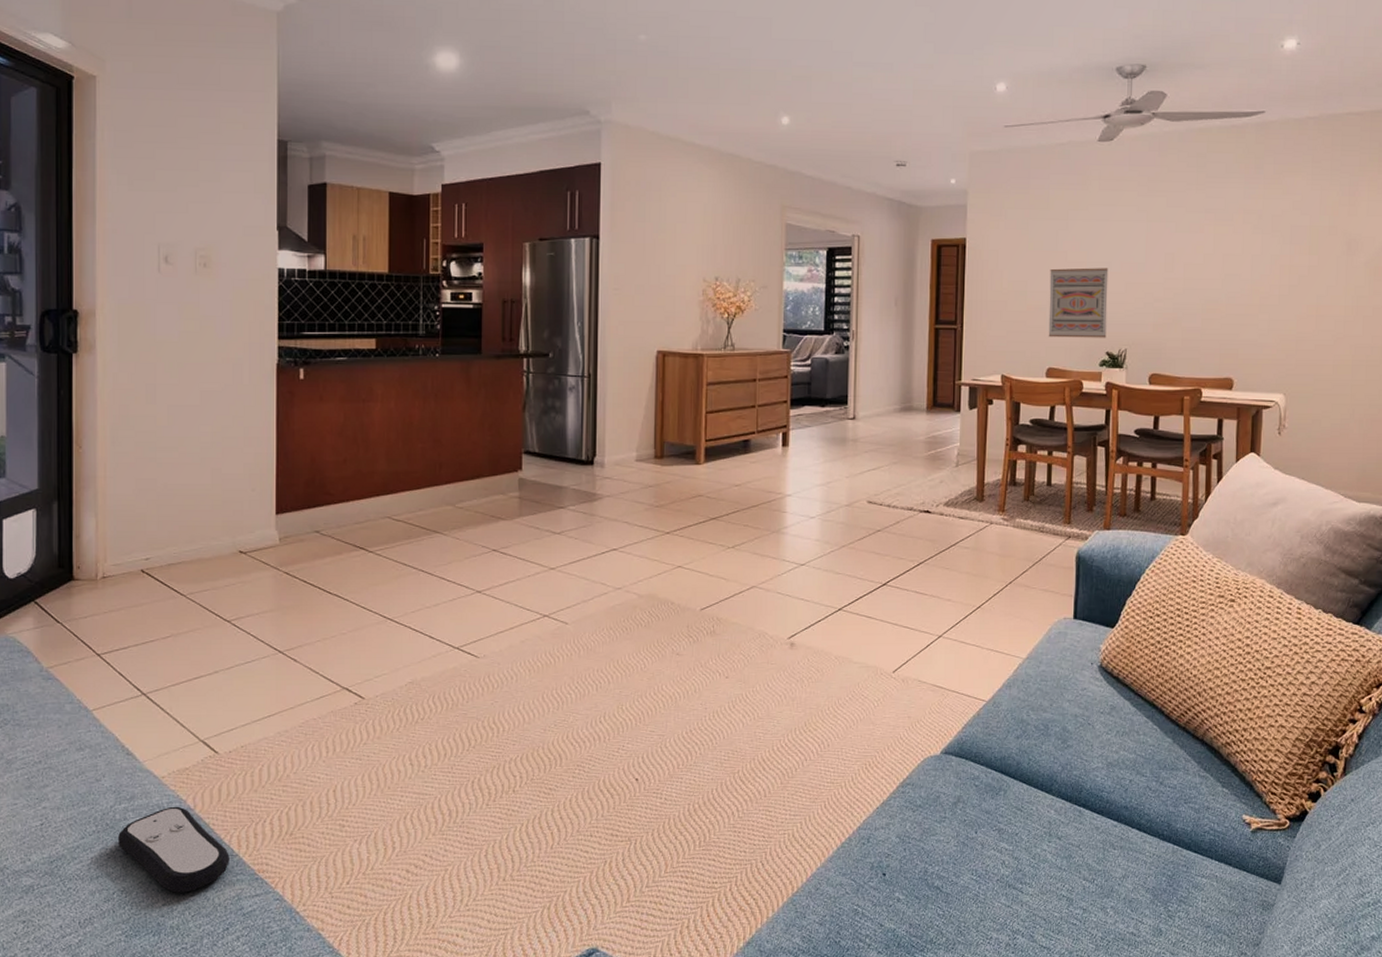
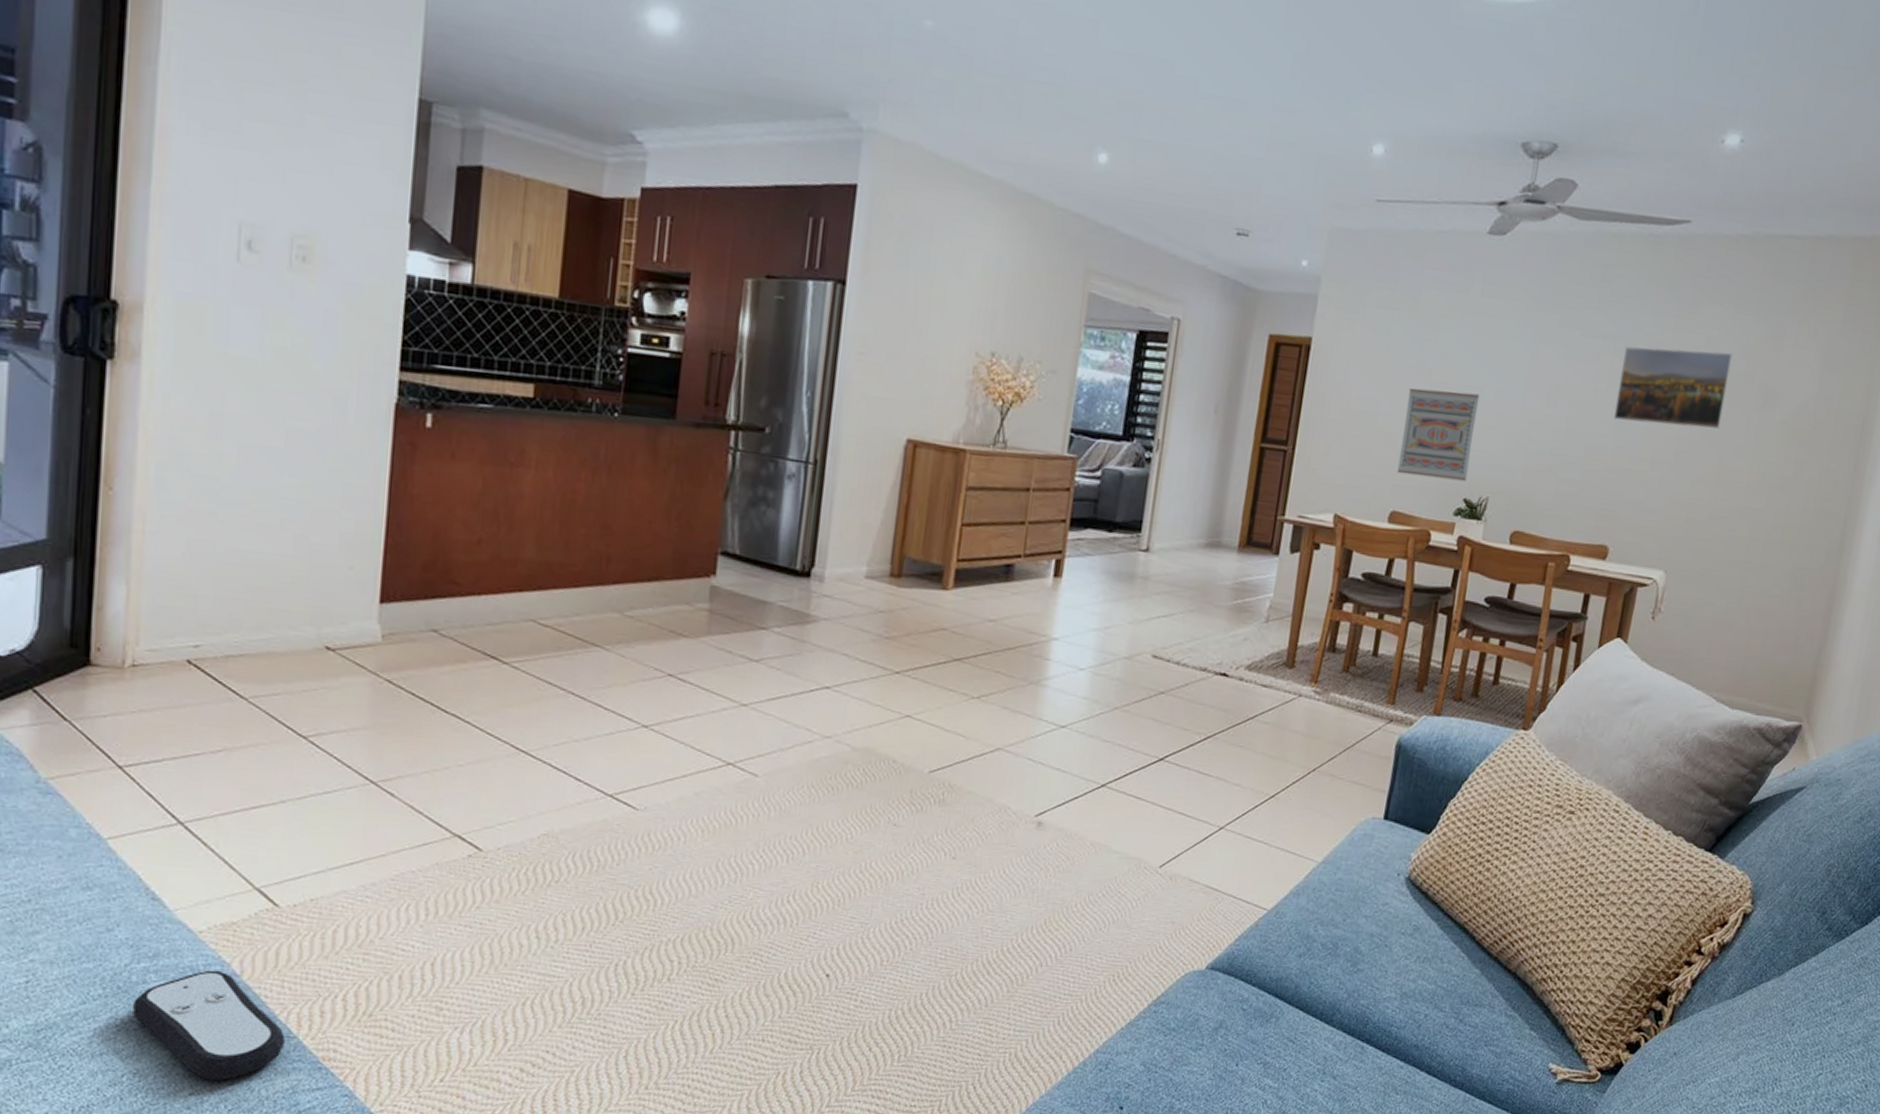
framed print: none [1222,212,1316,276] -> present [1613,346,1733,429]

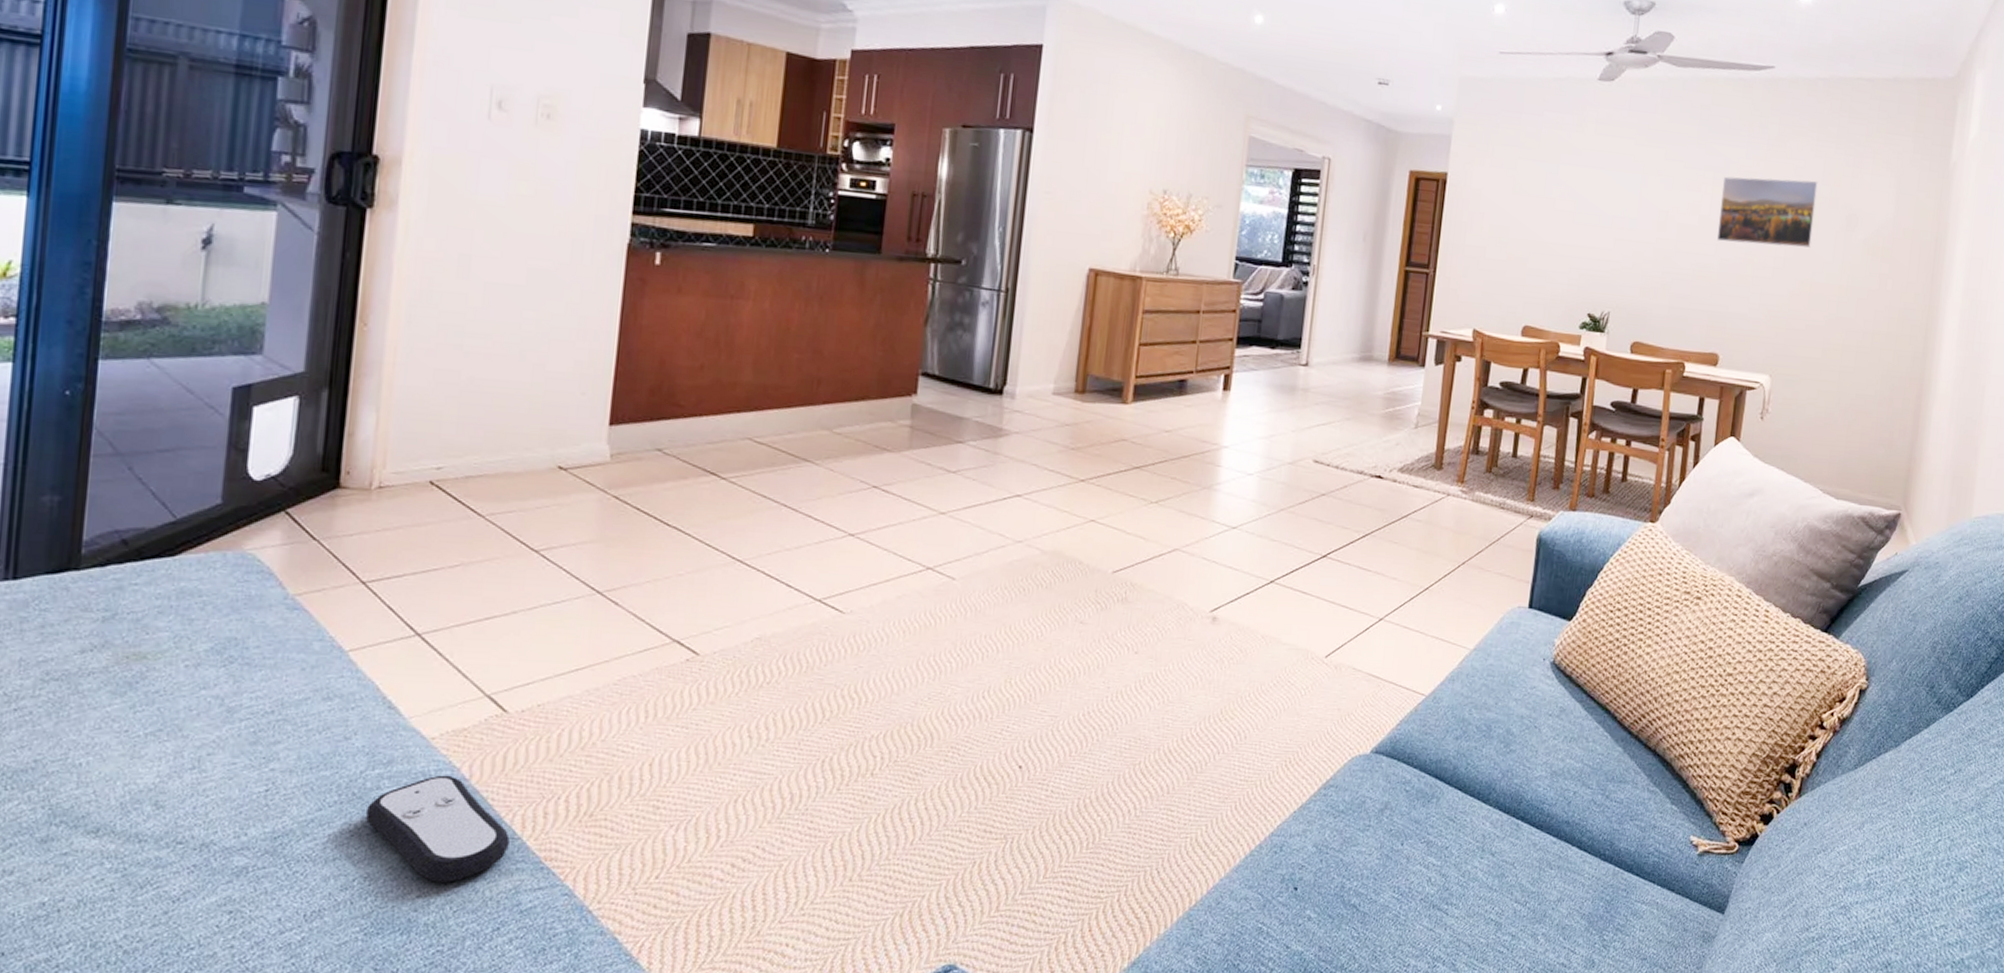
wall art: present [1396,388,1480,481] -> none [1527,216,1598,298]

